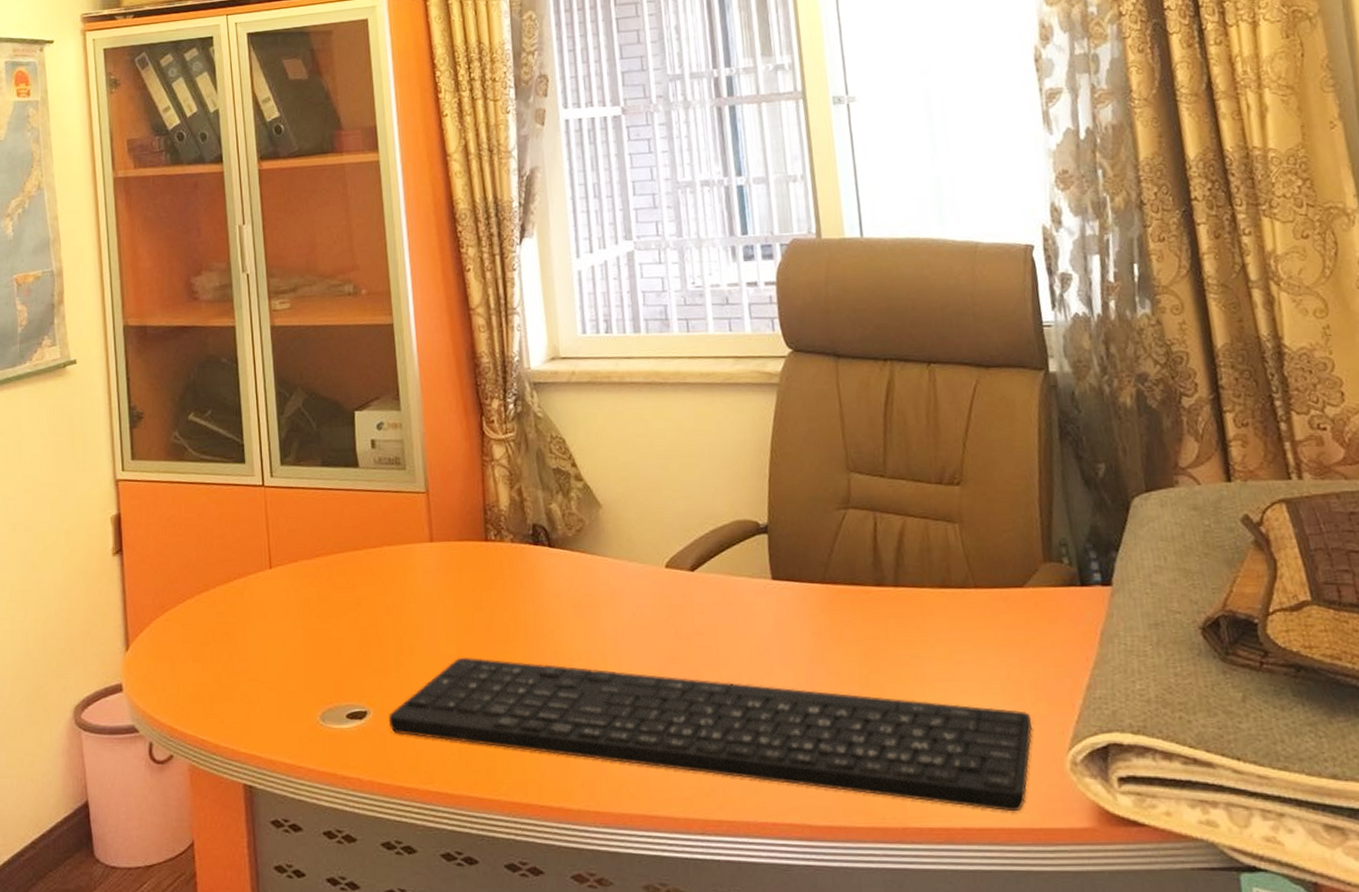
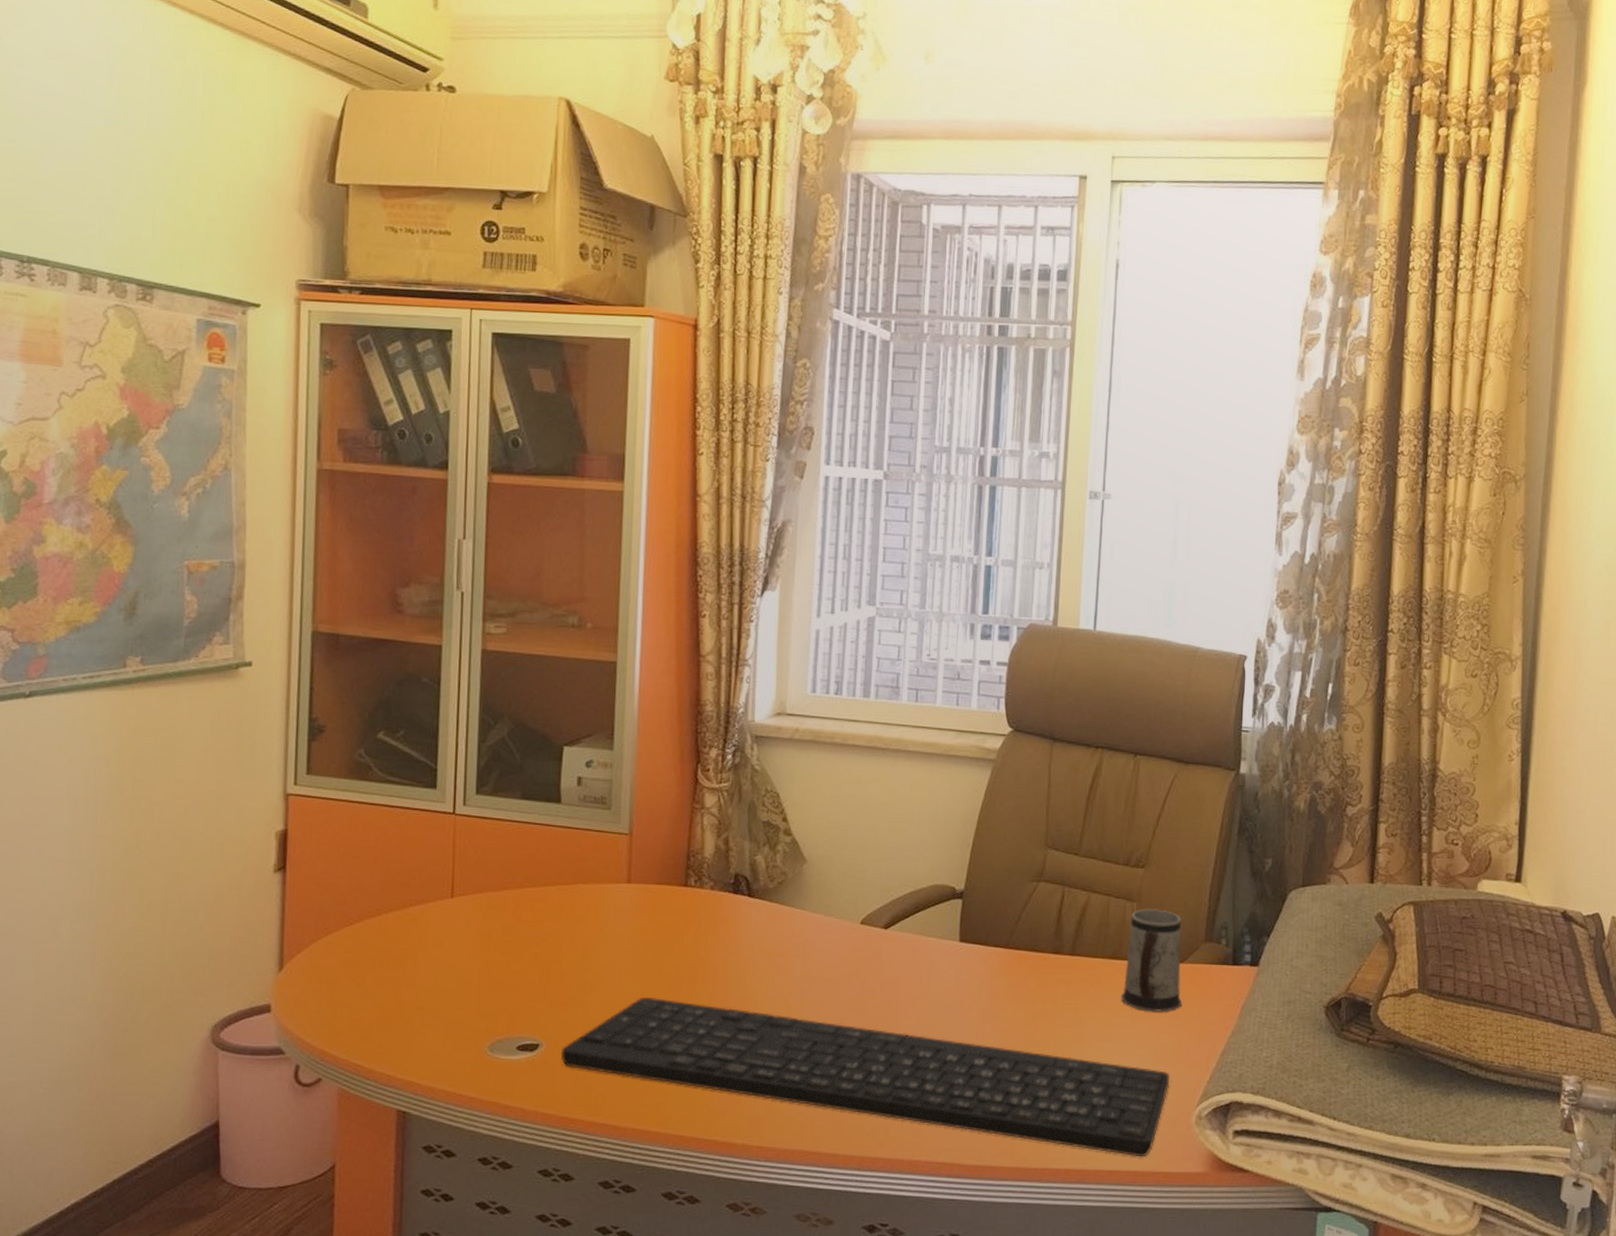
mug: none [954,529,1030,645] -> present [1121,909,1182,1012]

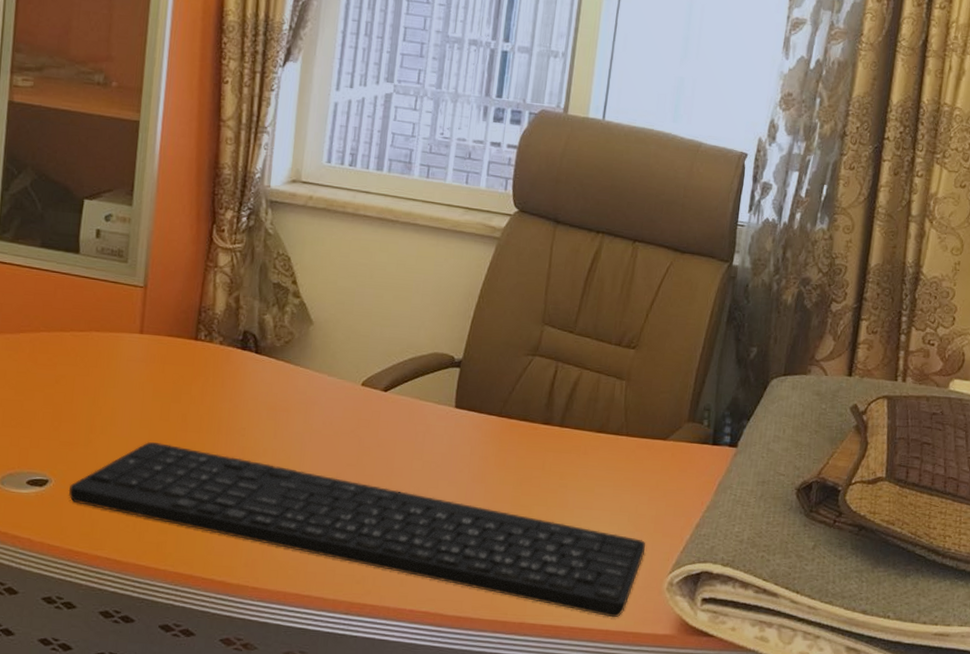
mug: present [1121,909,1182,1012] -> none [605,387,668,485]

